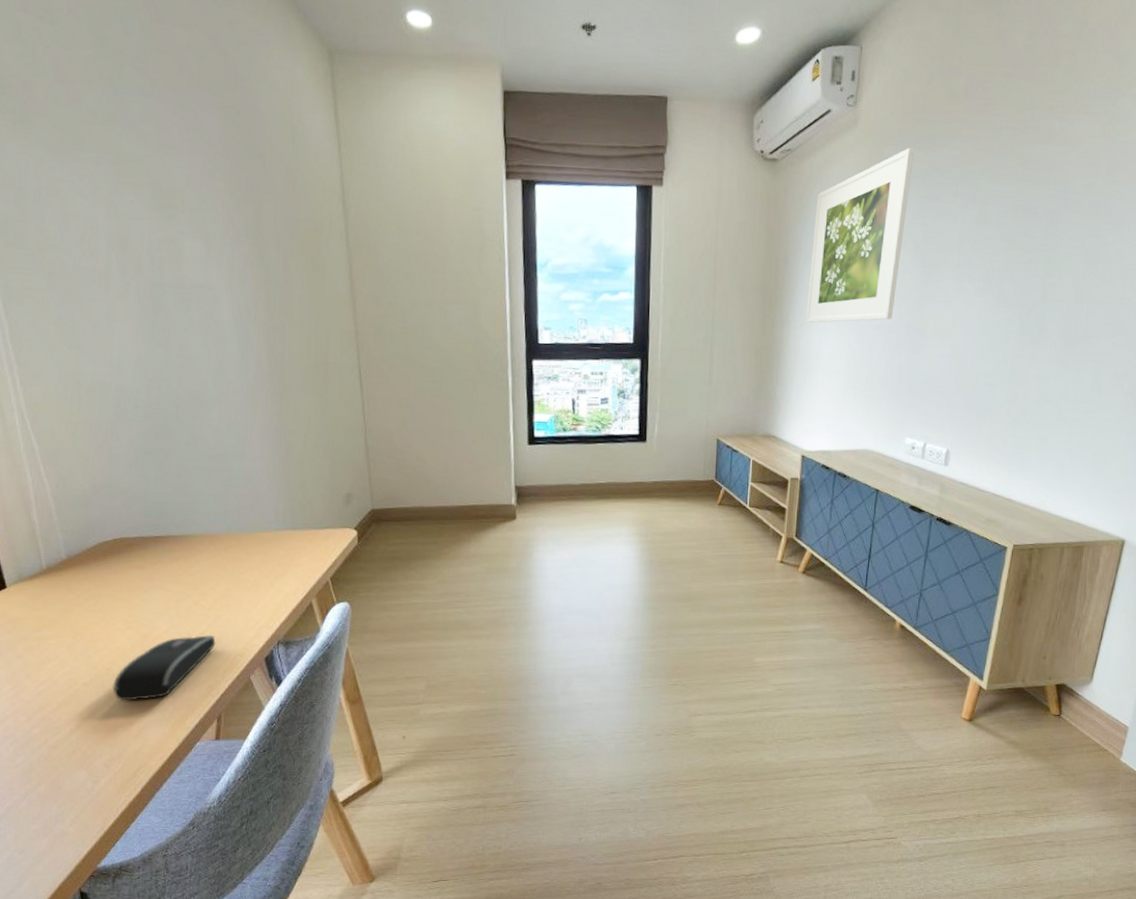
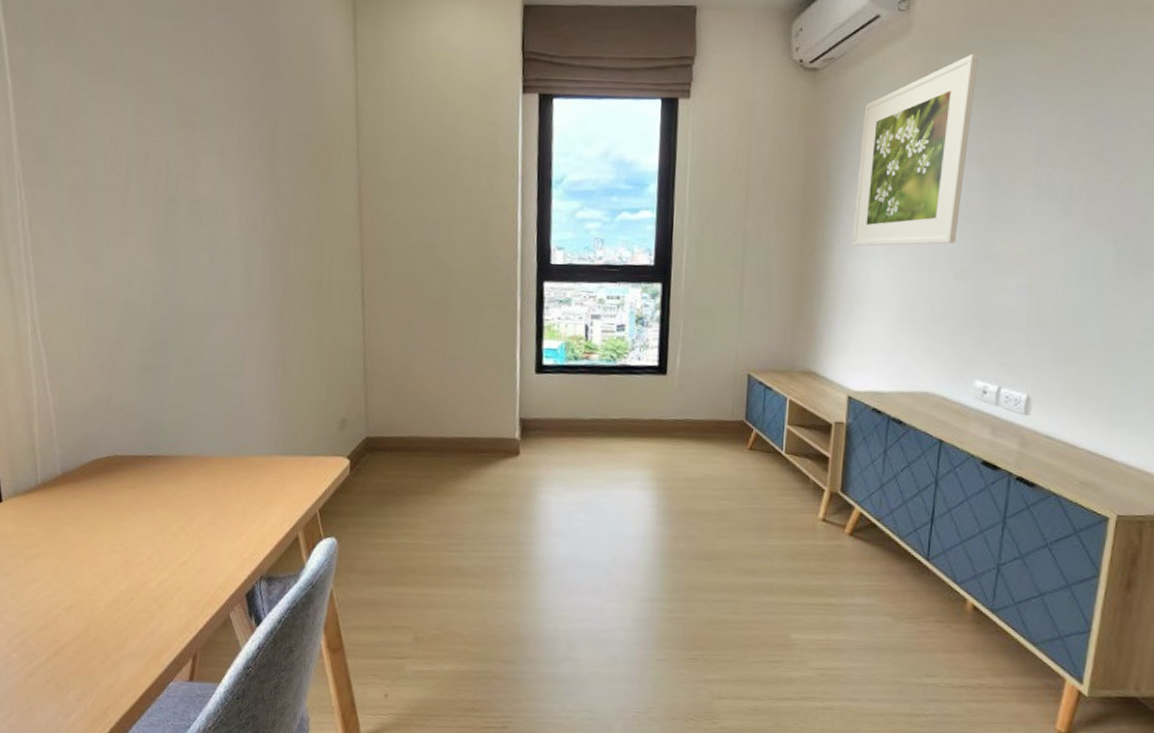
computer mouse: present [113,634,216,701] -> none [92,564,198,631]

